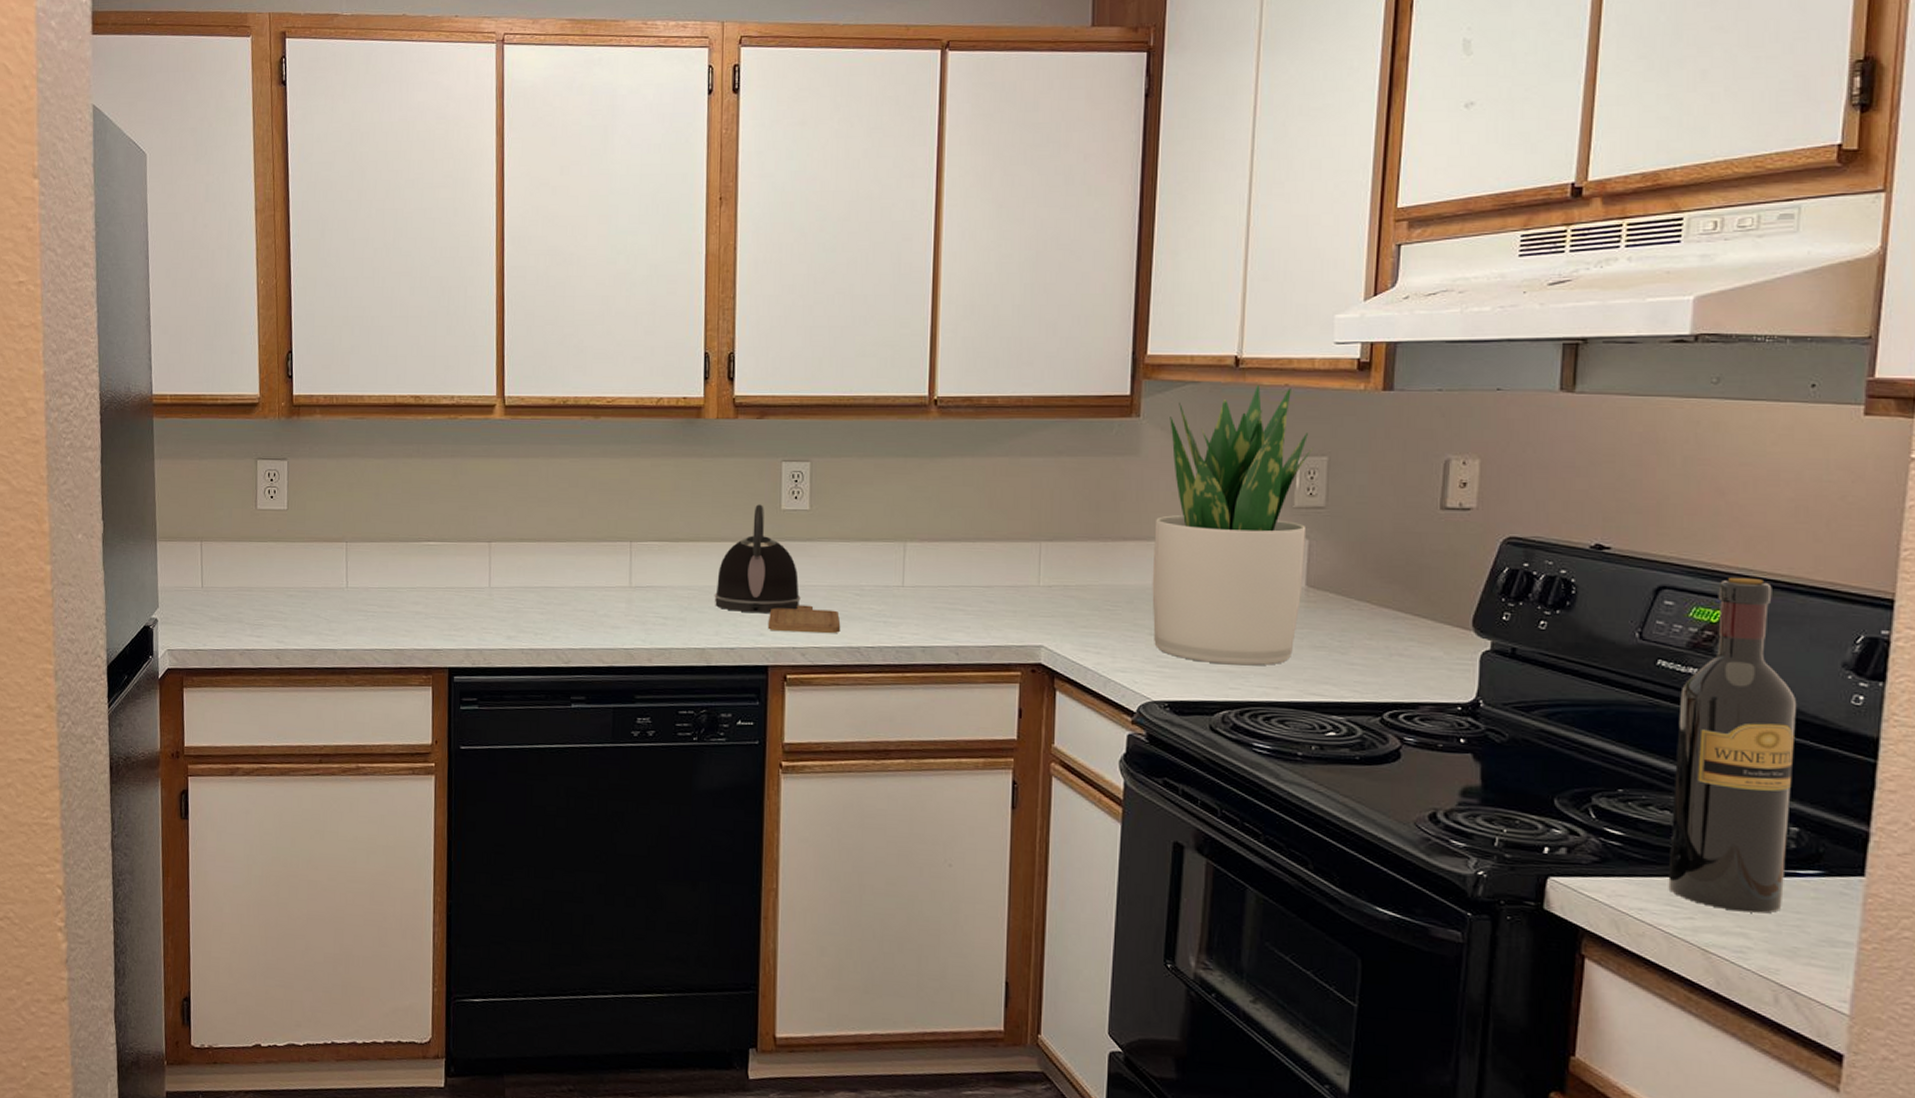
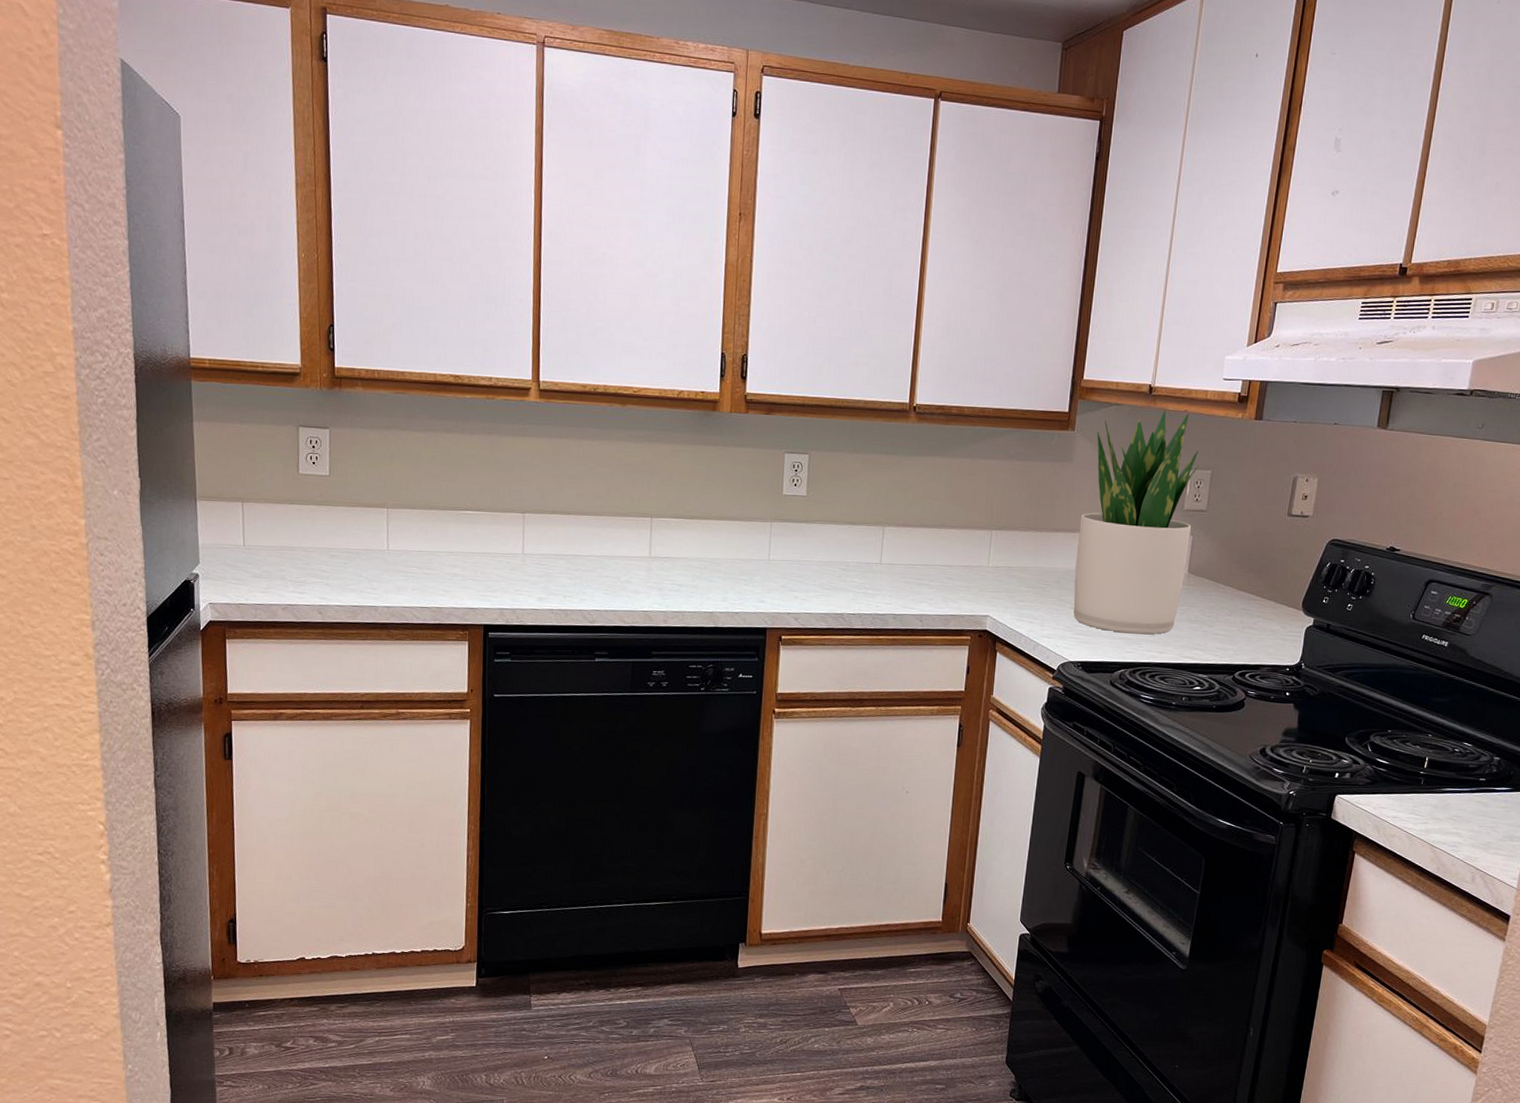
kettle: present [714,504,801,613] -> none [722,489,796,583]
chopping board: present [767,605,841,634] -> none [767,577,828,602]
wine bottle: present [1668,577,1797,914] -> none [1413,574,1508,819]

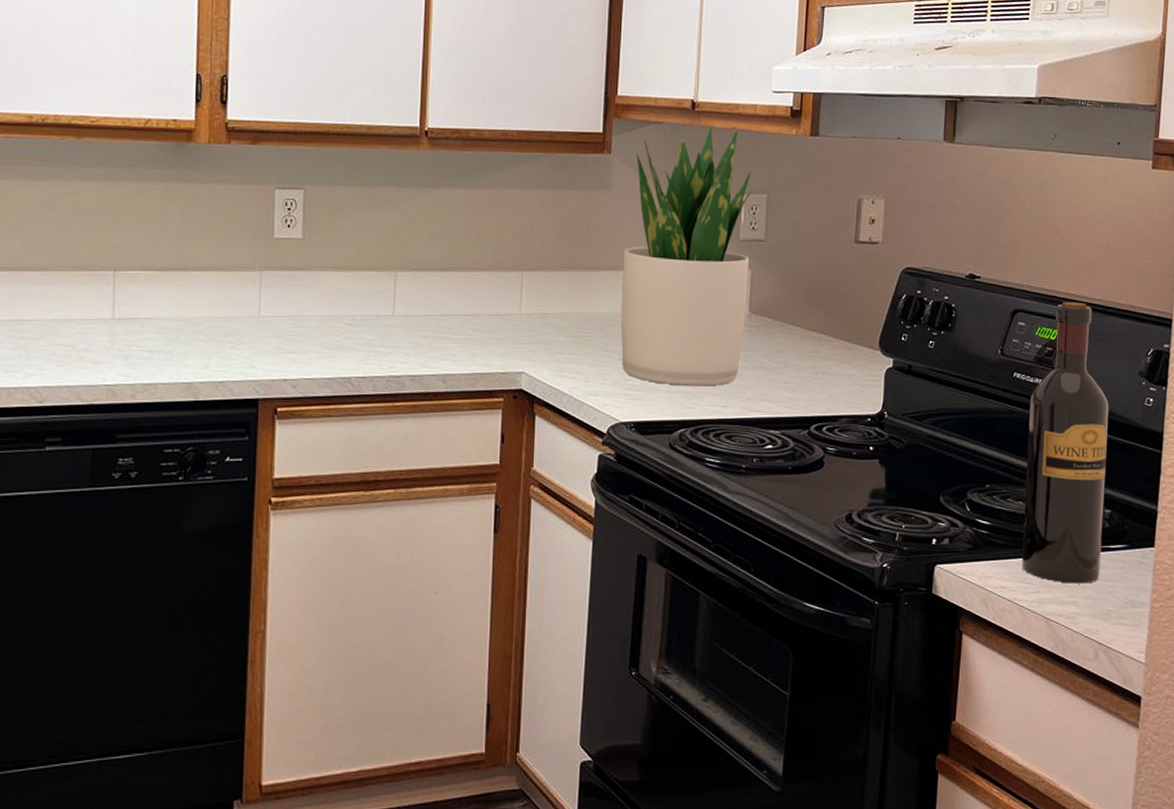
wine bottle: none [1413,574,1508,819] -> present [1022,301,1109,584]

